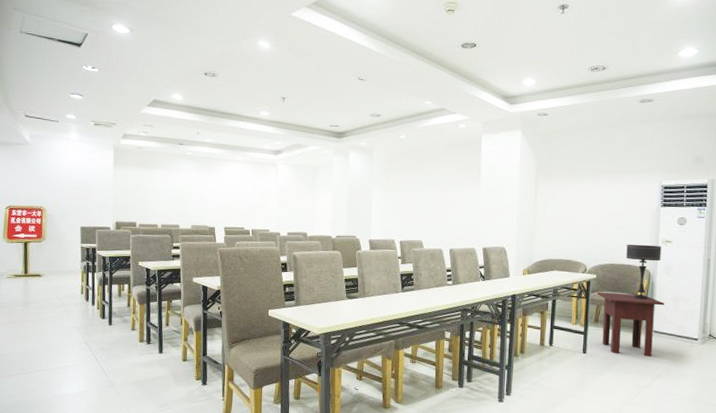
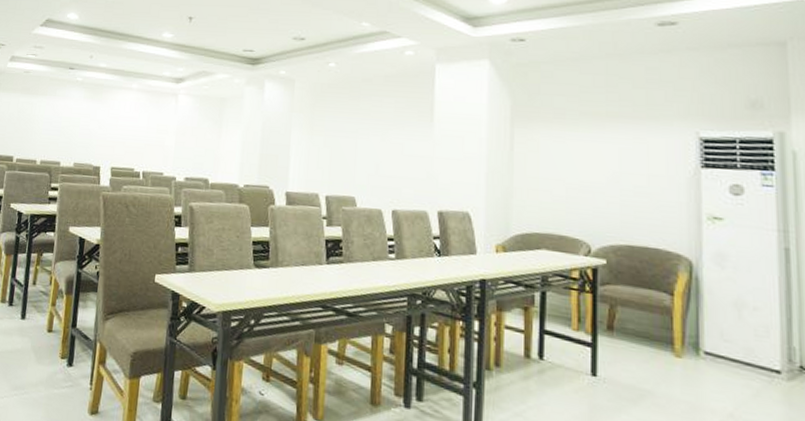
side table: present [596,292,665,357] -> none [608,285,719,393]
table lamp: present [626,244,662,300] -> none [651,218,707,303]

